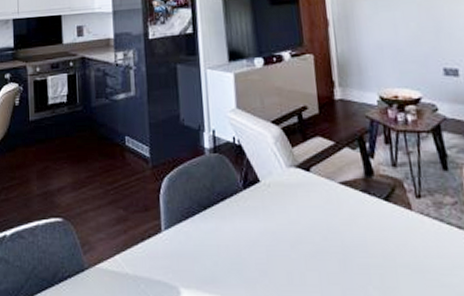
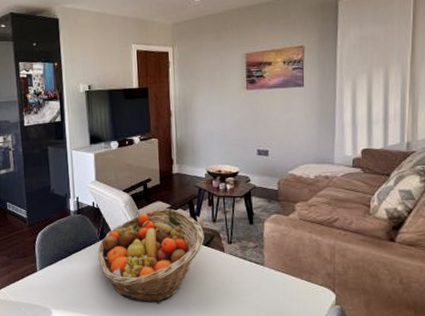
fruit basket: none [240,147,383,285] -> present [97,208,204,304]

